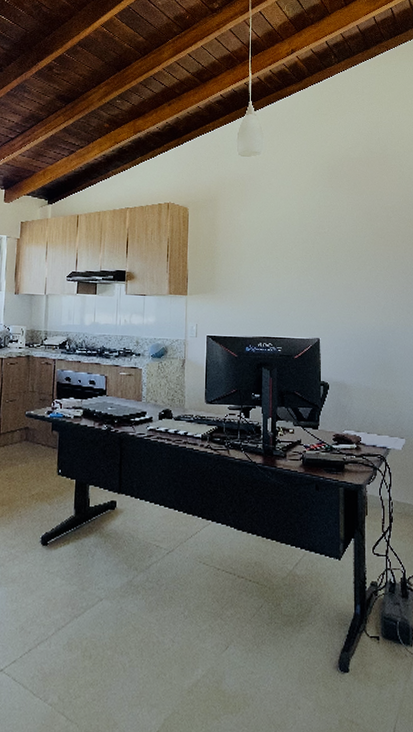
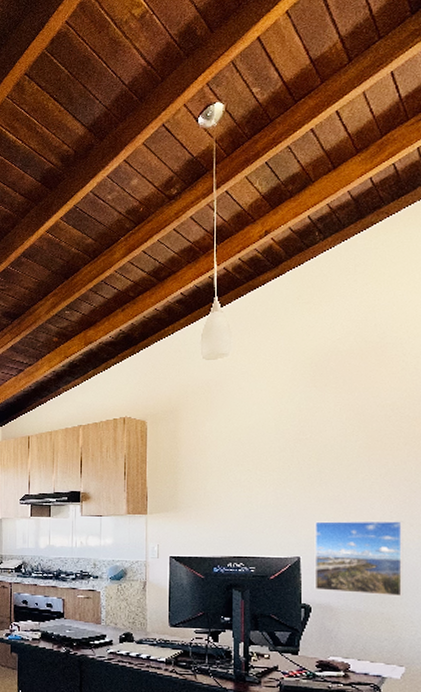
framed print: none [331,306,403,376] -> present [314,520,404,597]

